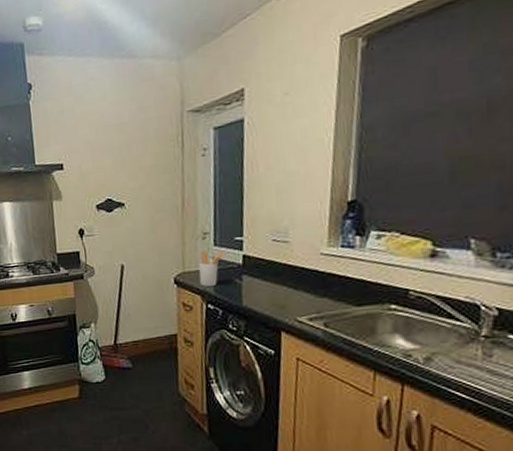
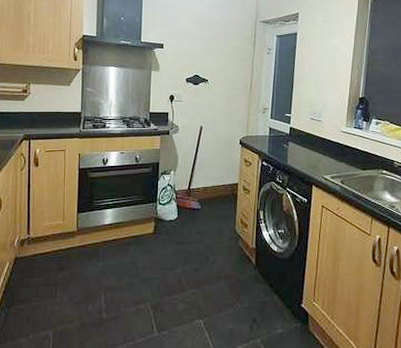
utensil holder: present [199,250,225,287] -> none [258,121,278,148]

